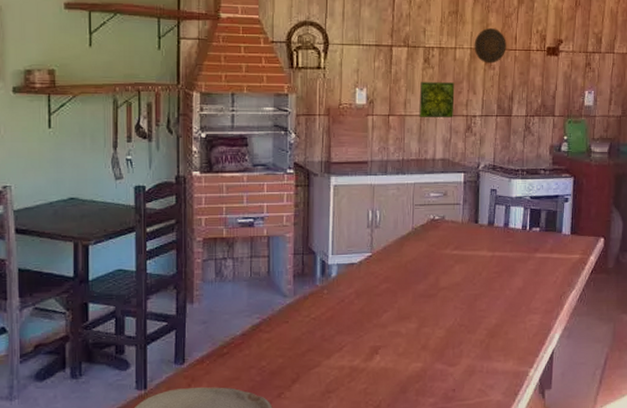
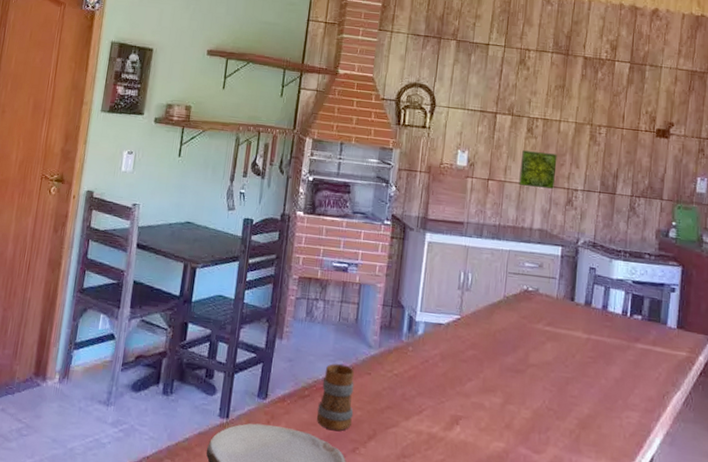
mug: none [238,318,275,382] -> present [317,363,354,431]
decorative plate: present [474,28,506,64] -> none [579,104,614,140]

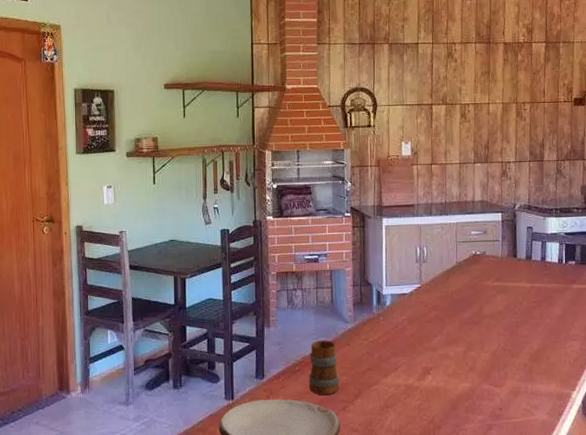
decorative tile: present [519,150,557,189] -> none [458,133,490,165]

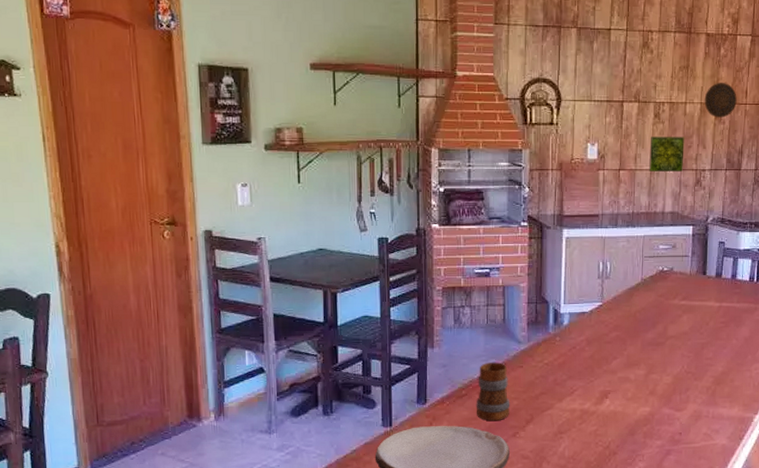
decorative tile: none [458,133,490,165] -> present [649,137,685,171]
decorative plate: none [505,84,536,115] -> present [704,83,737,118]

